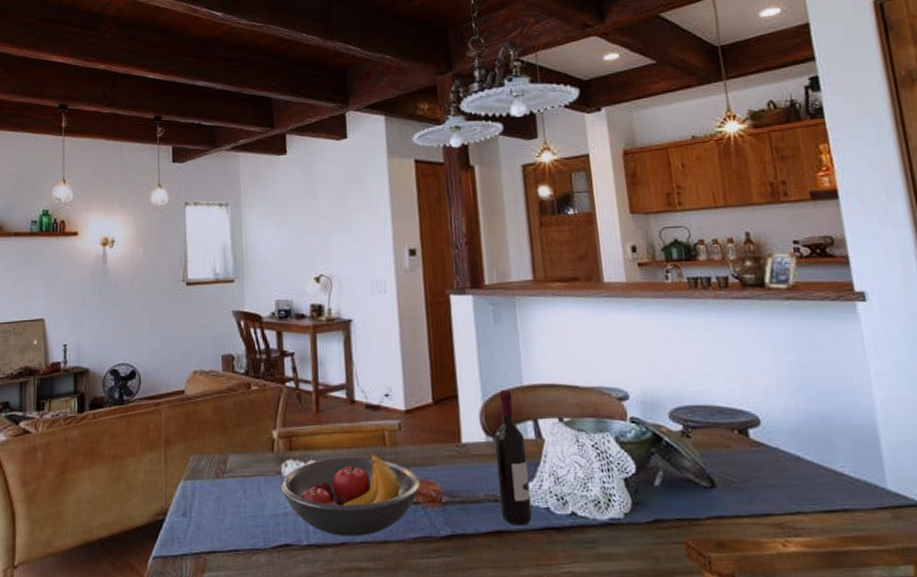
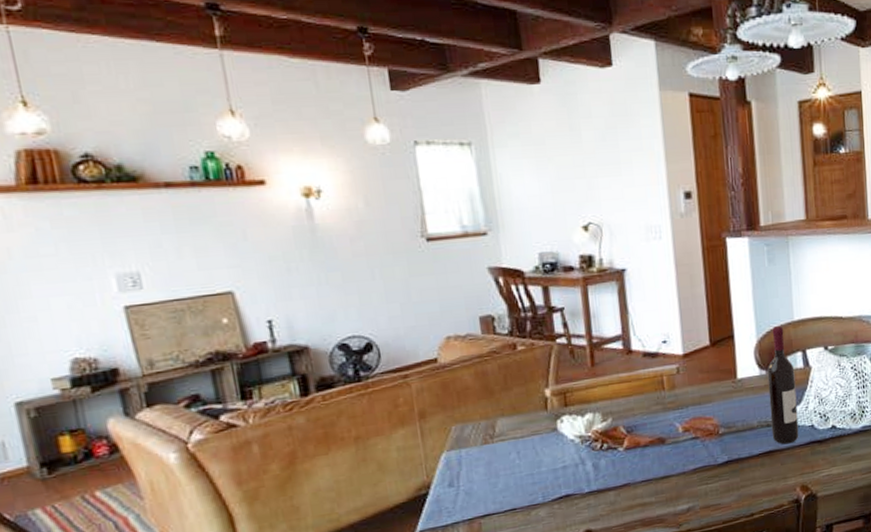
fruit bowl: present [281,453,421,536] -> none [557,398,700,479]

